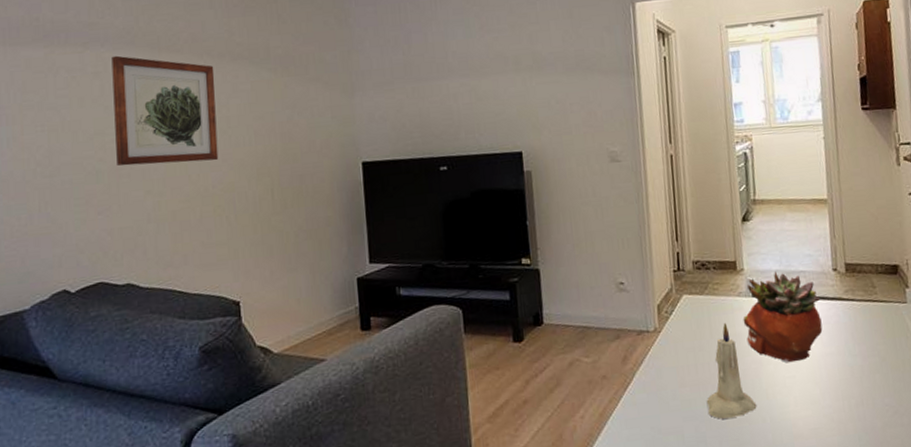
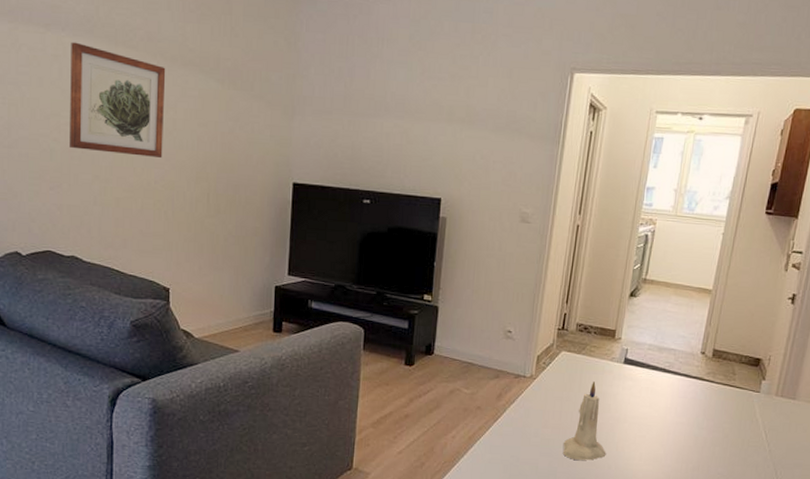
succulent planter: present [743,271,823,362] -> none [610,345,683,424]

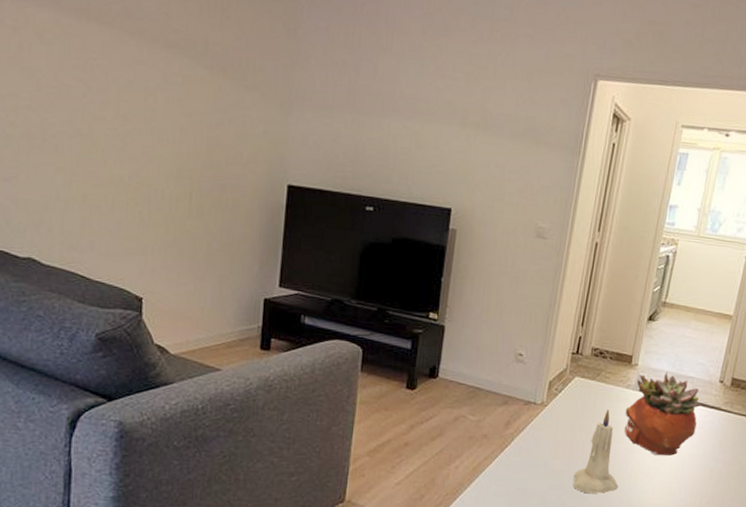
wall art: present [70,42,166,159] -> none [29,13,146,151]
succulent planter: none [610,345,683,424] -> present [624,372,700,456]

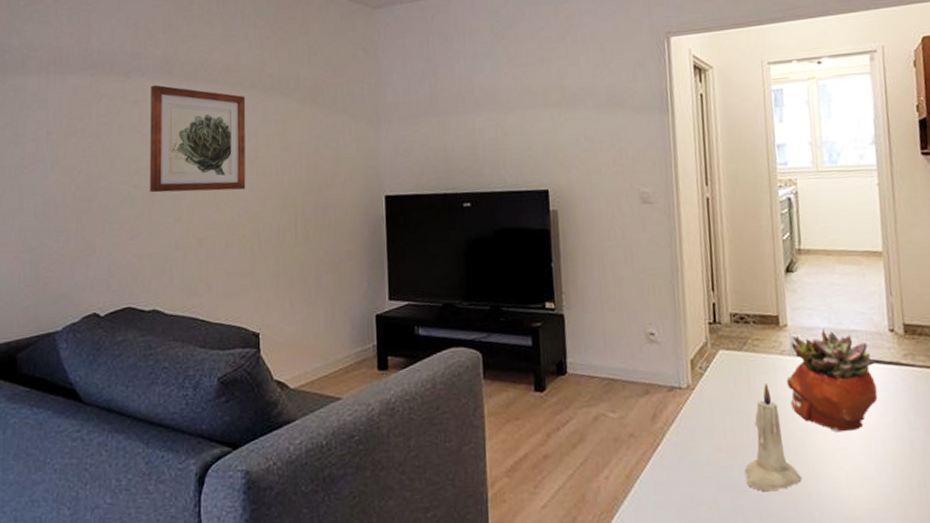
wall art: none [29,13,146,151] -> present [150,85,246,193]

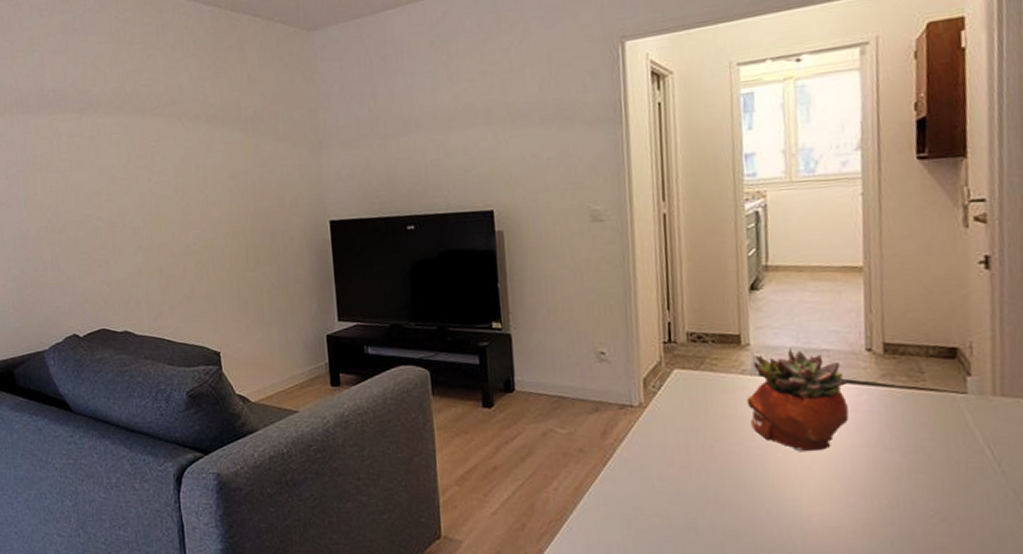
wall art: present [150,85,246,193] -> none [103,120,198,224]
candle: present [744,384,802,491] -> none [698,403,761,506]

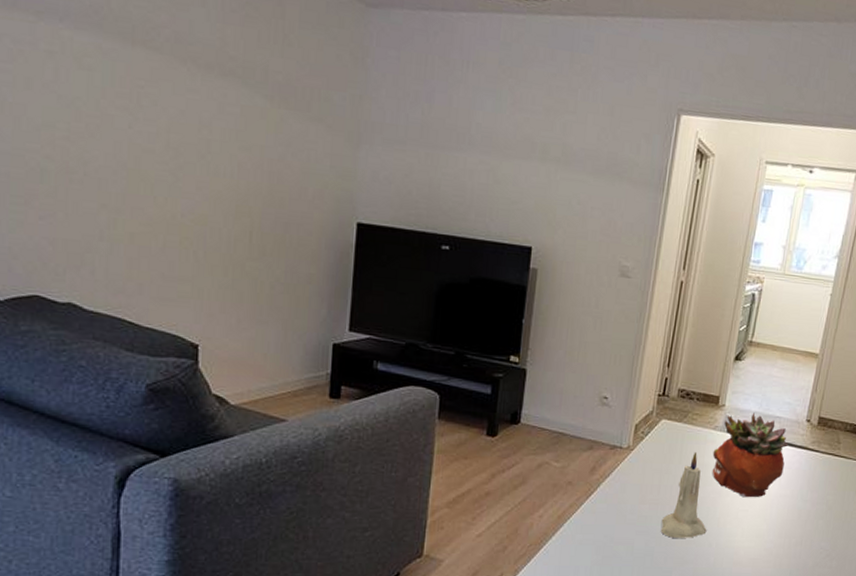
candle: none [698,403,761,506] -> present [660,452,707,538]

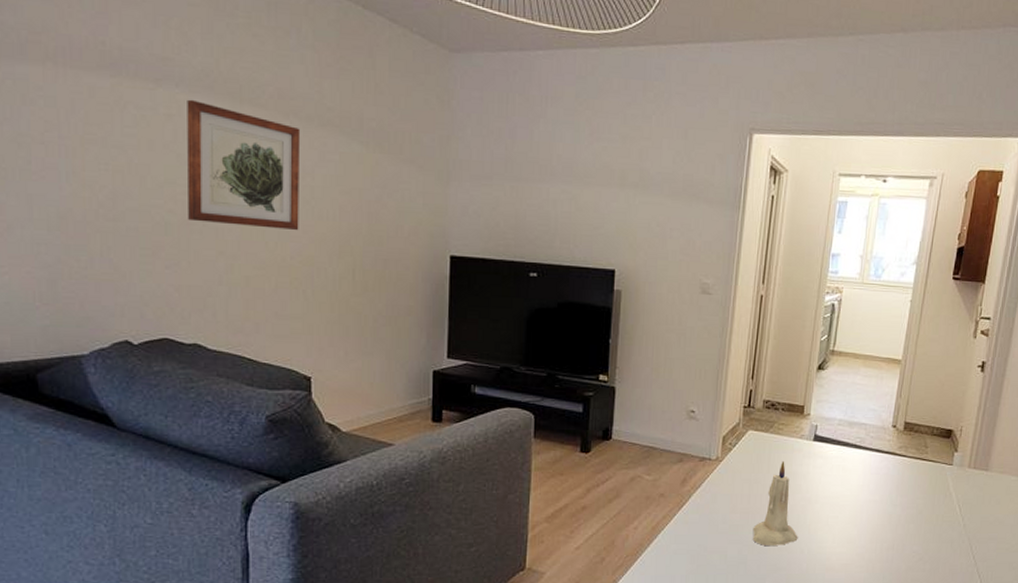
wall art: none [67,36,199,187] -> present [187,99,301,231]
succulent planter: present [712,412,788,497] -> none [800,420,875,503]

